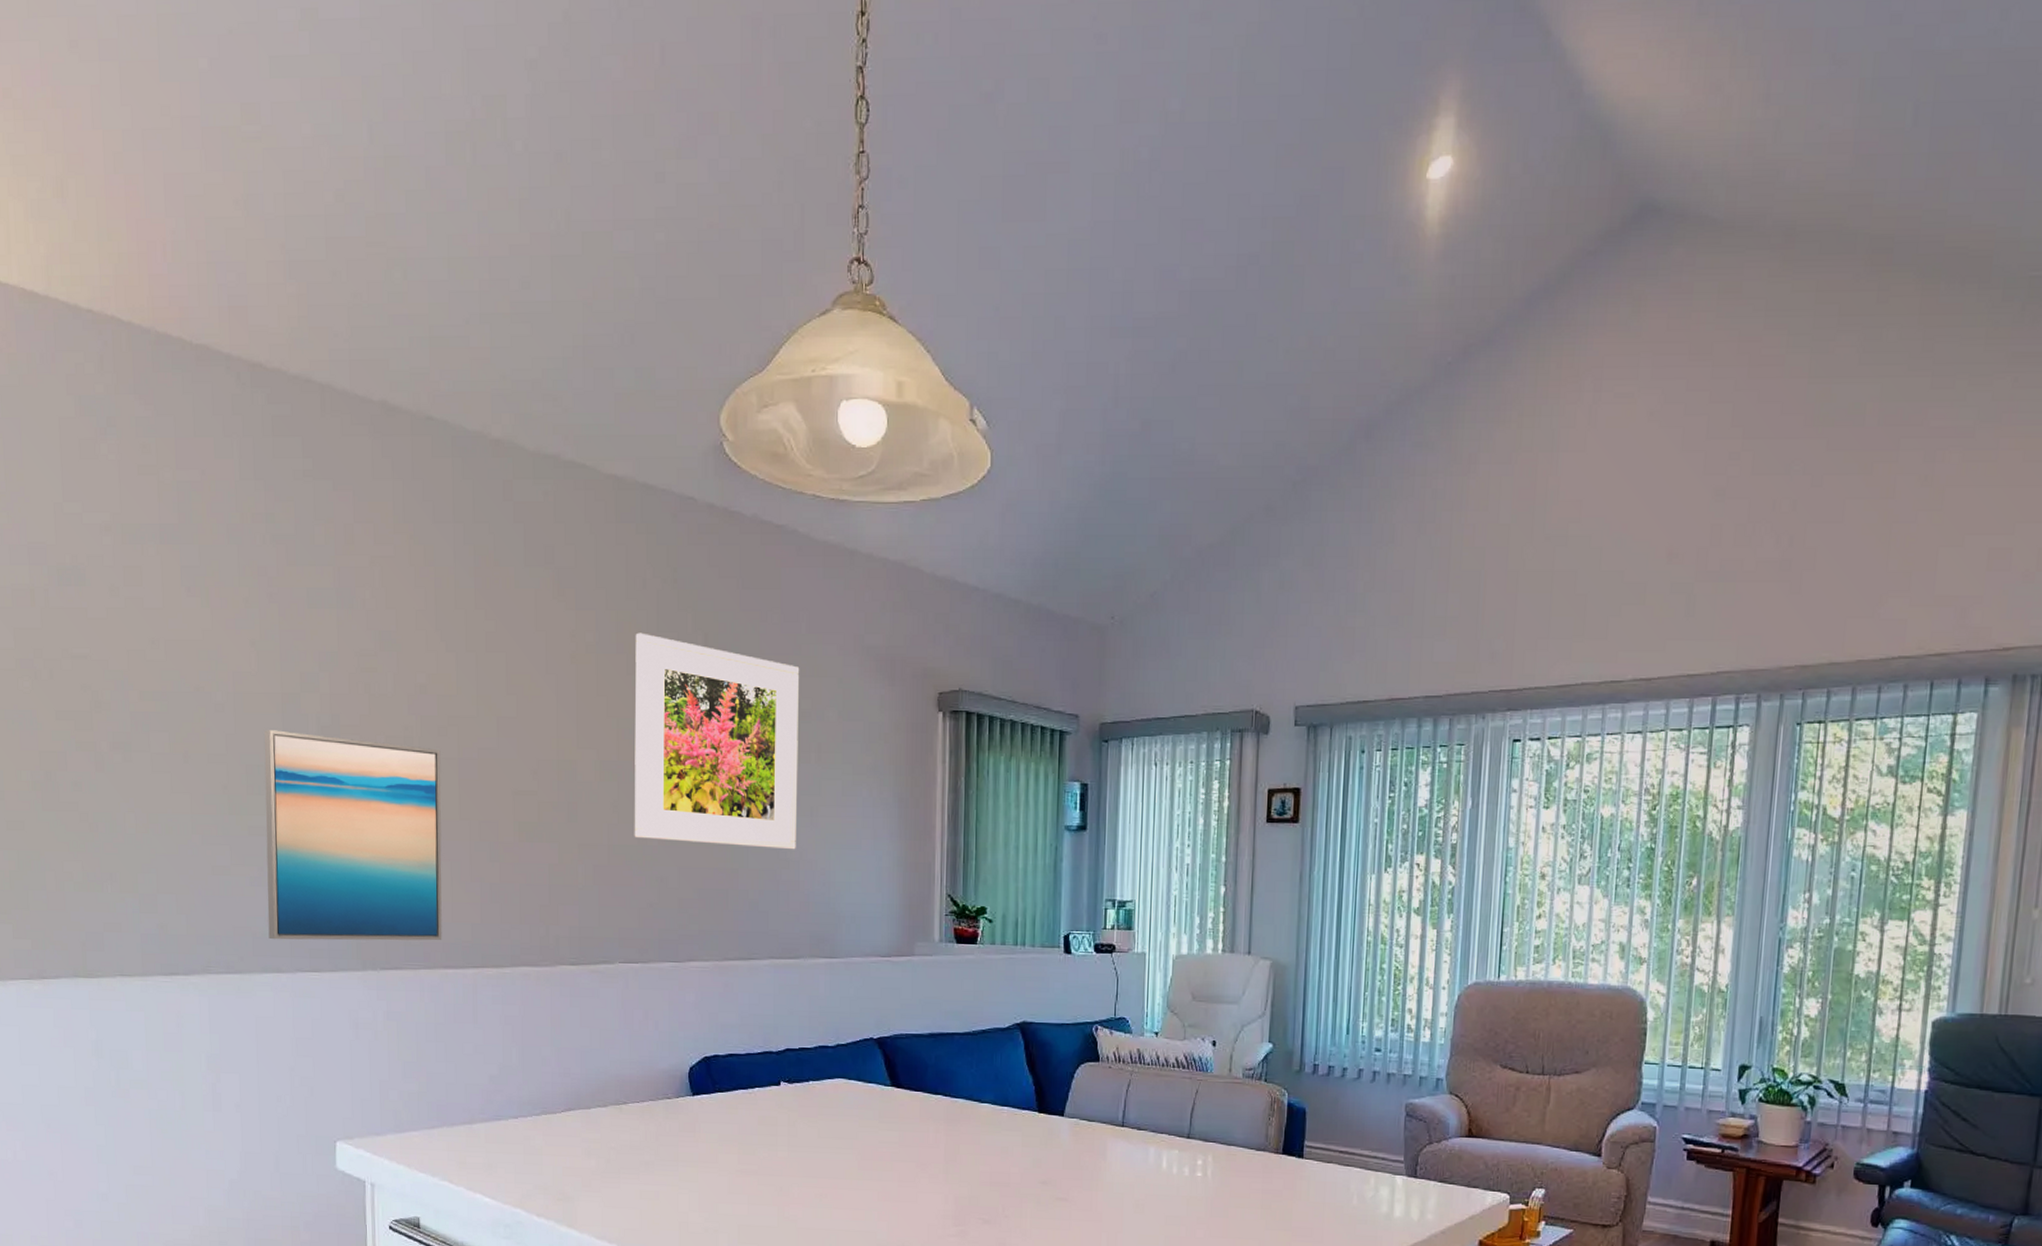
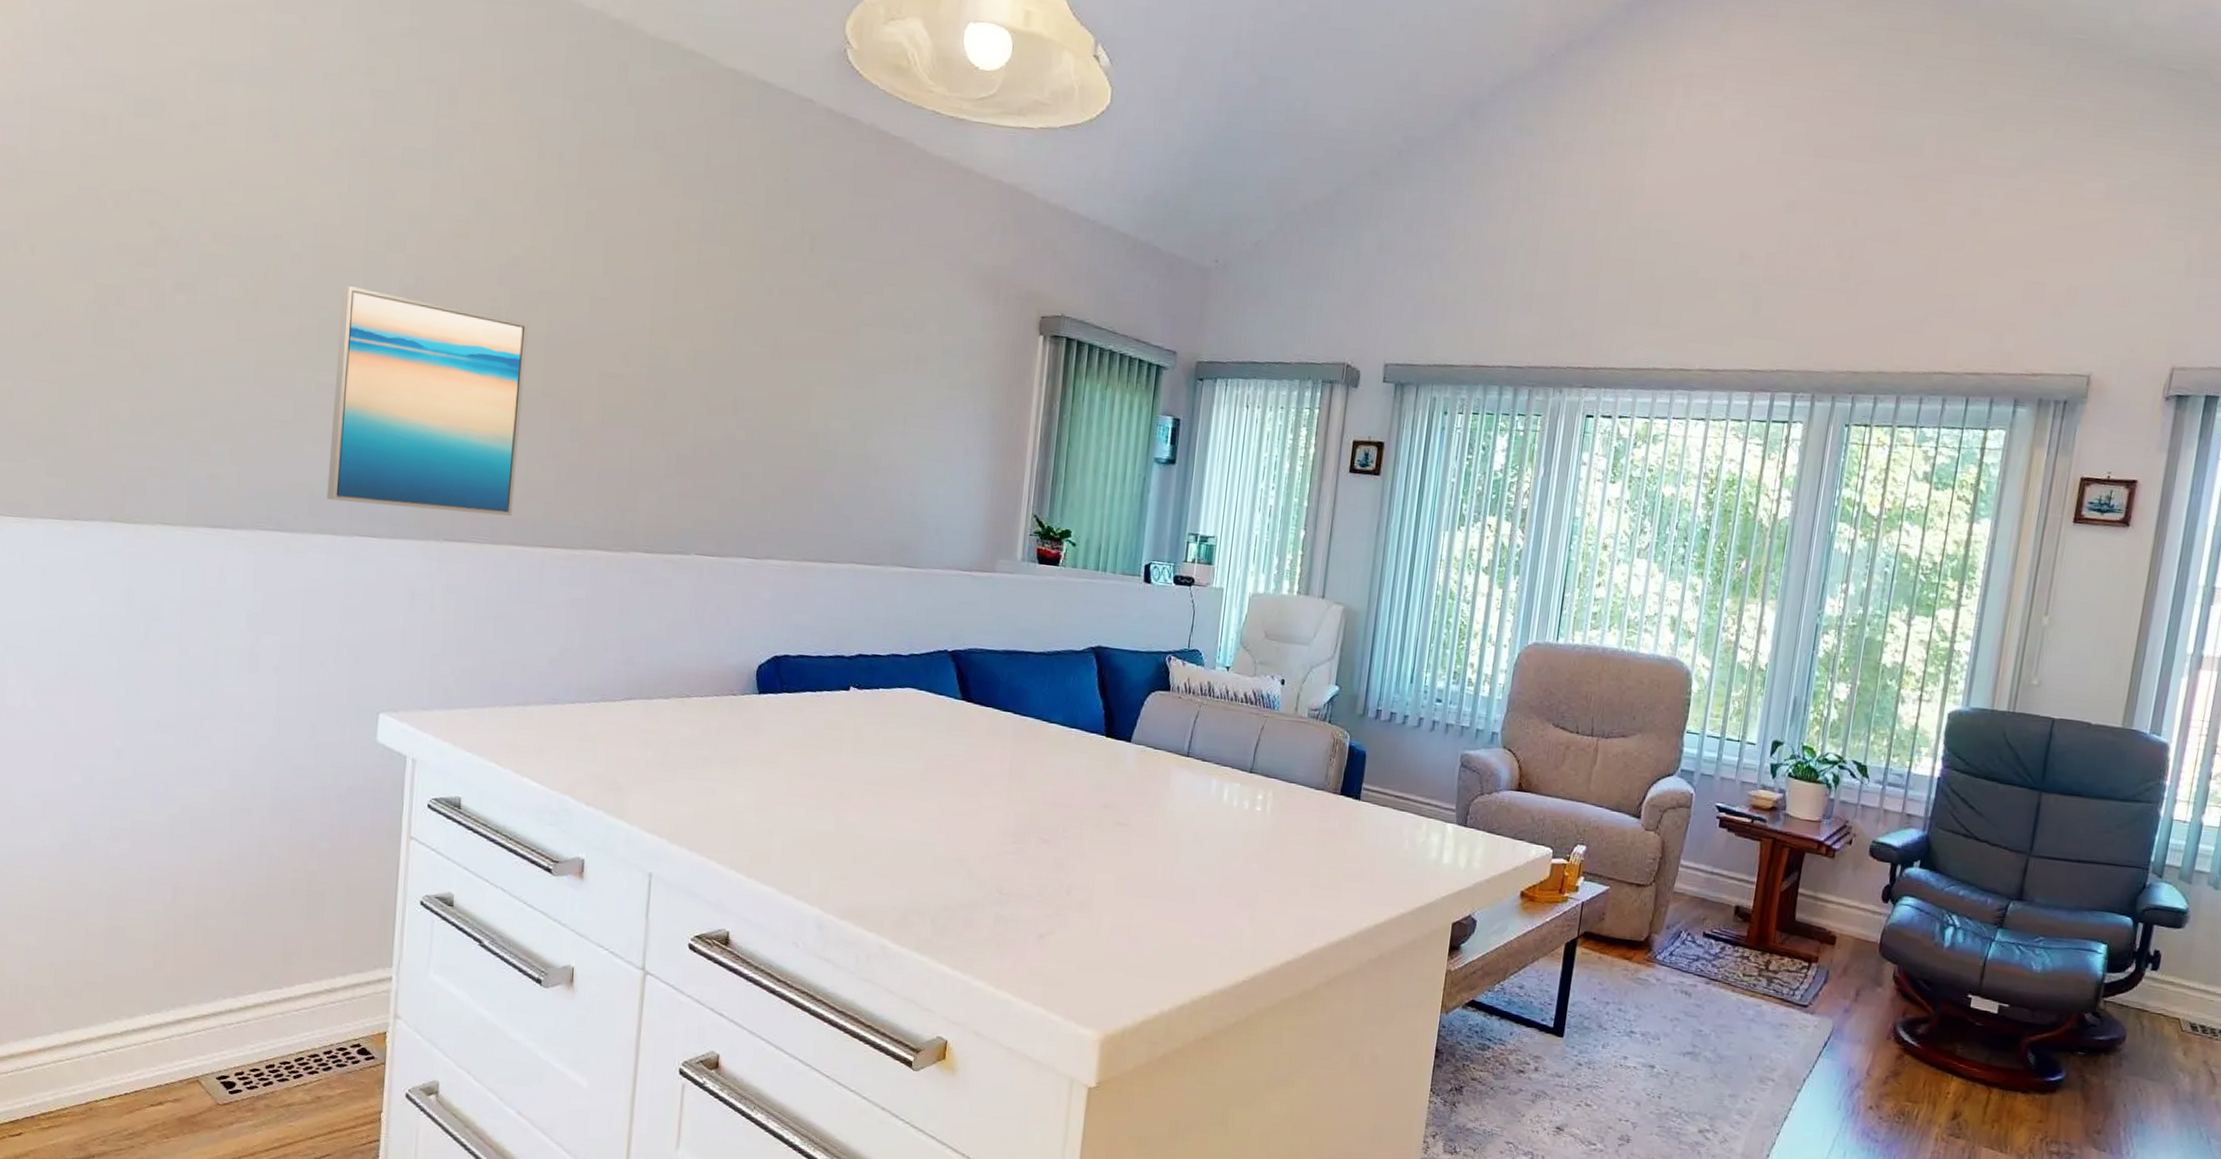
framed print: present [634,632,800,850] -> none [722,227,905,457]

